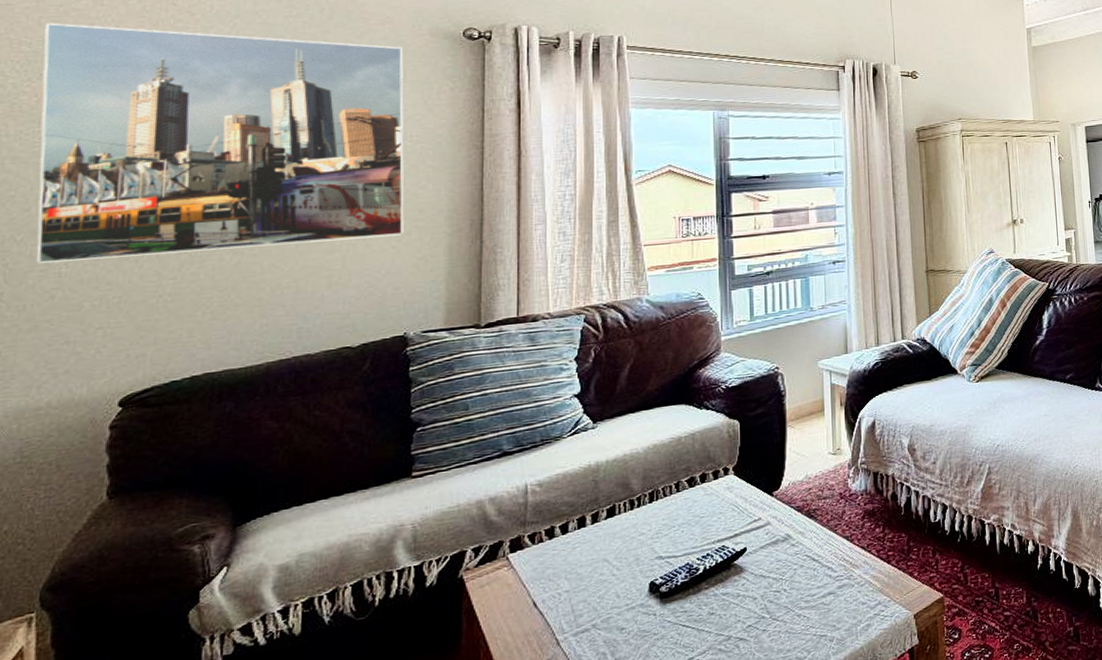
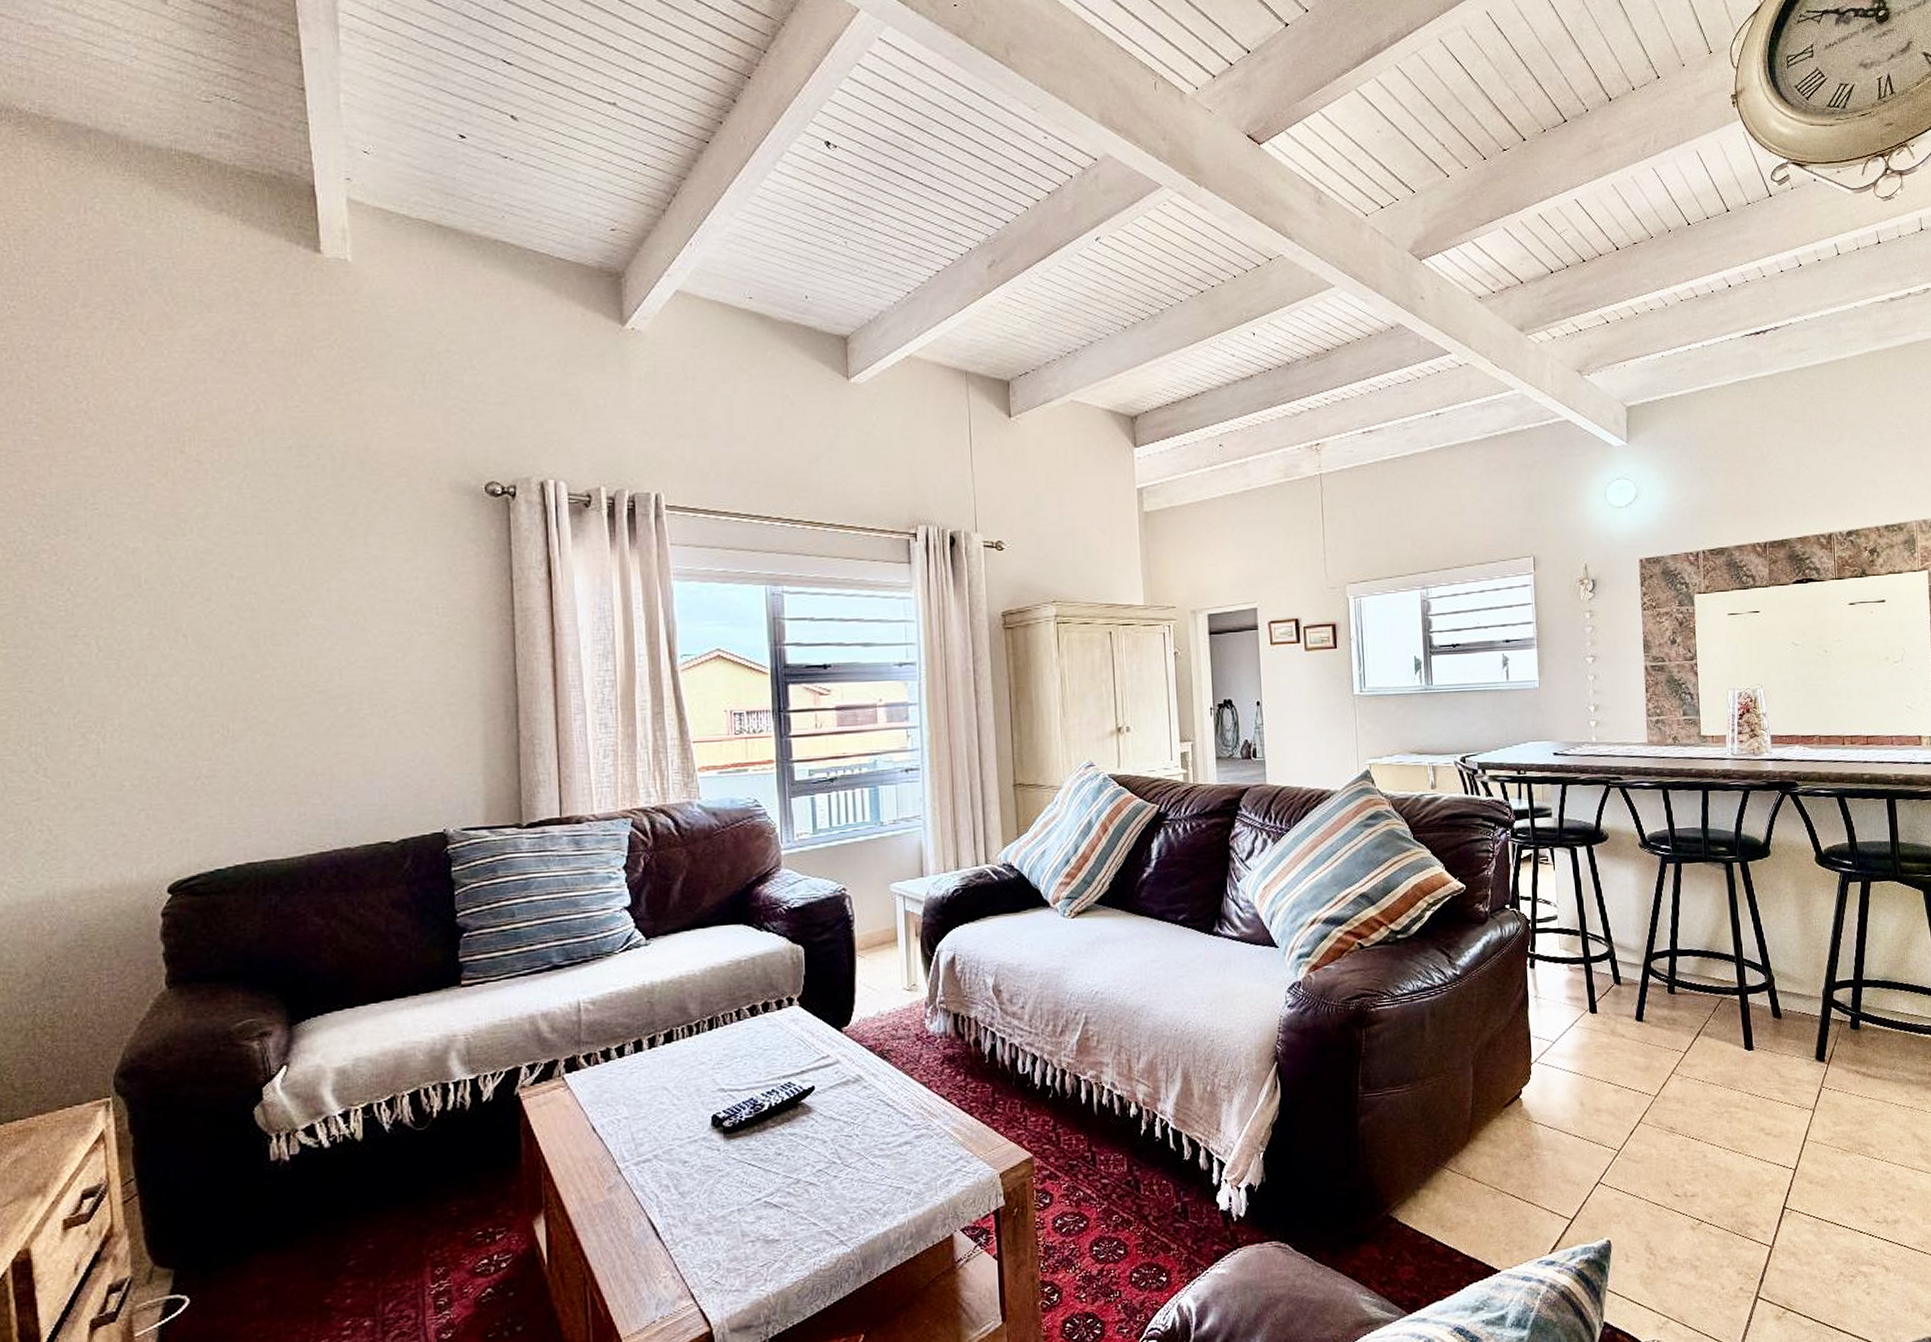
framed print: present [36,23,404,264] -> none [56,472,436,739]

